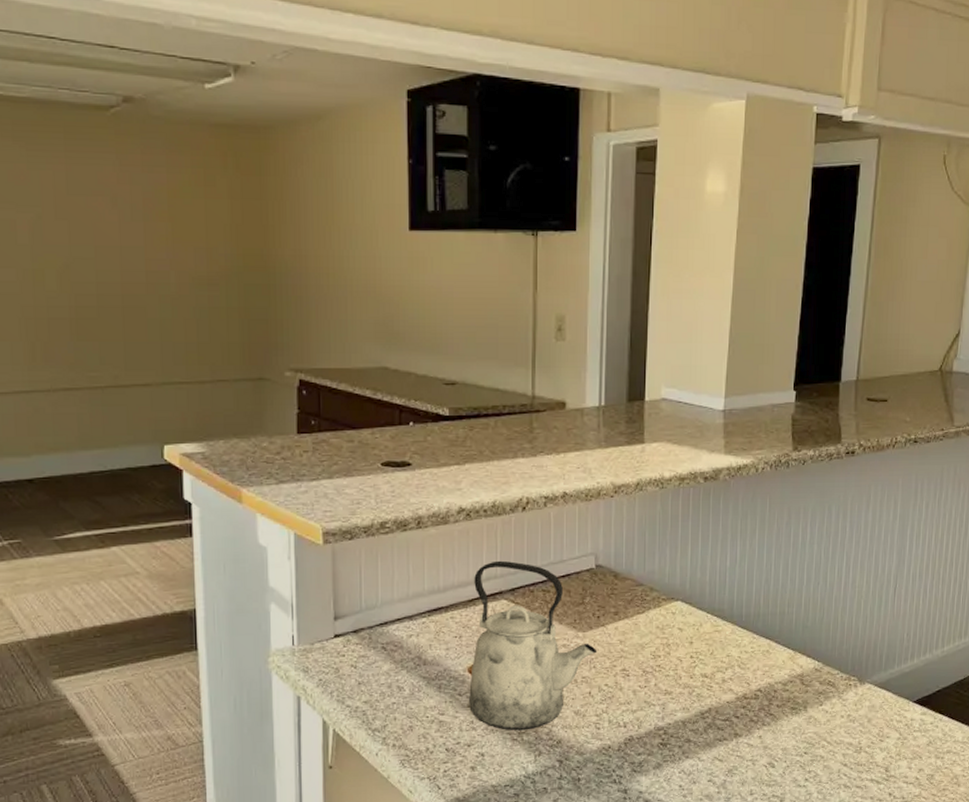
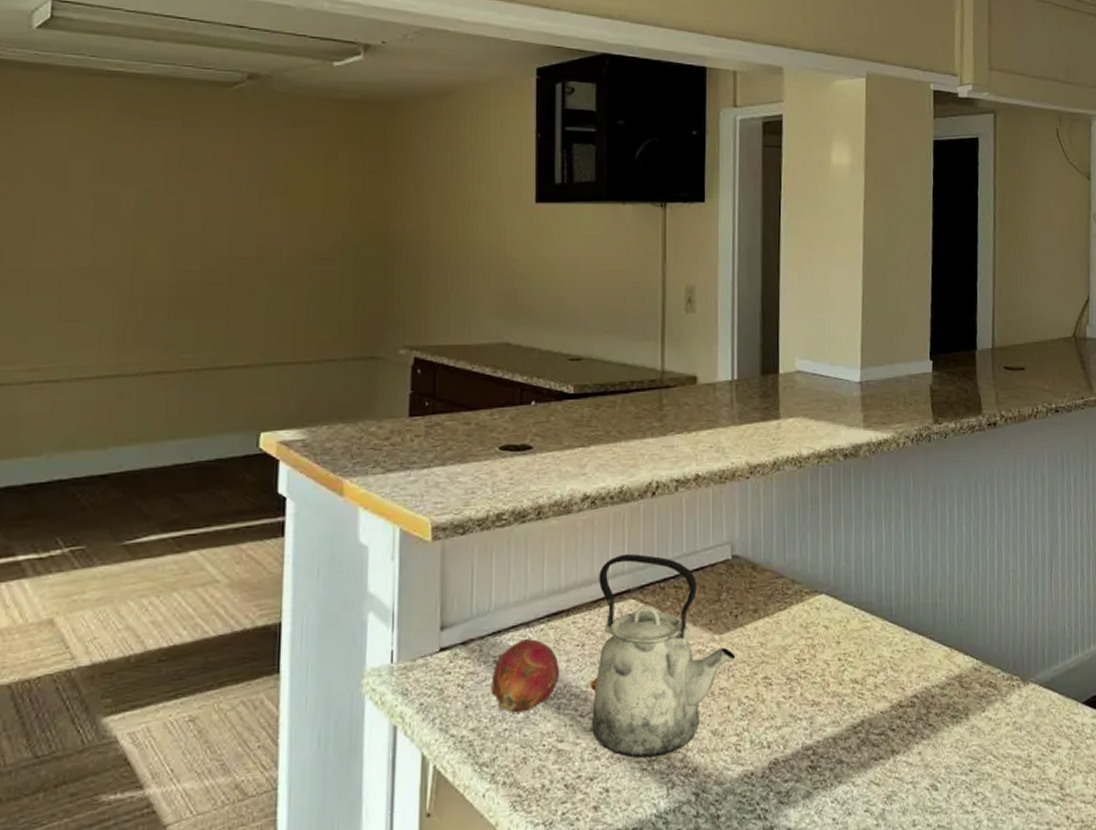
fruit: none [380,630,441,690] -> present [491,639,560,713]

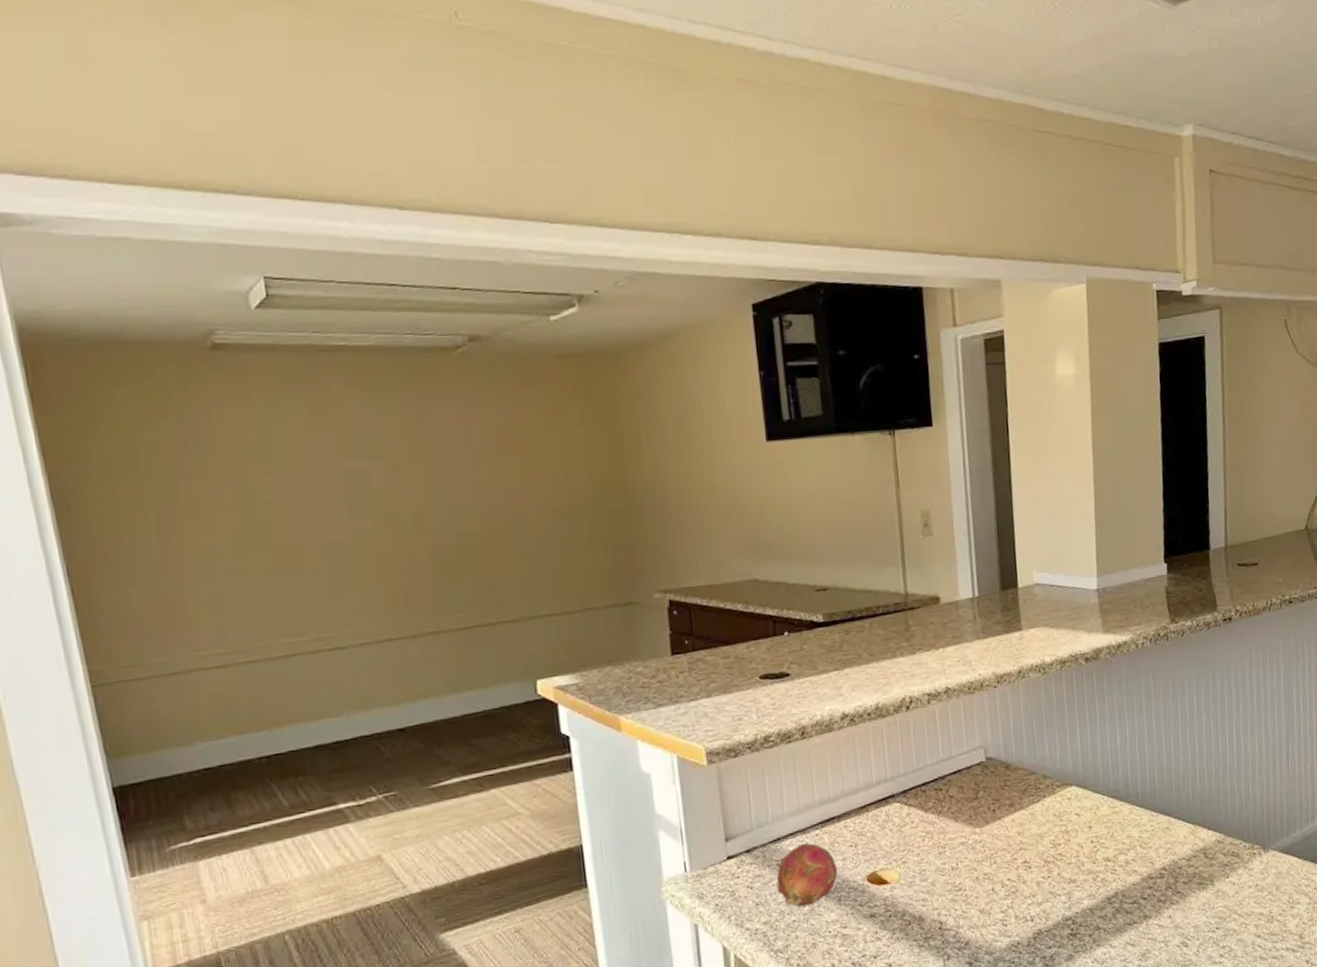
kettle: present [592,553,736,759] -> none [864,763,997,937]

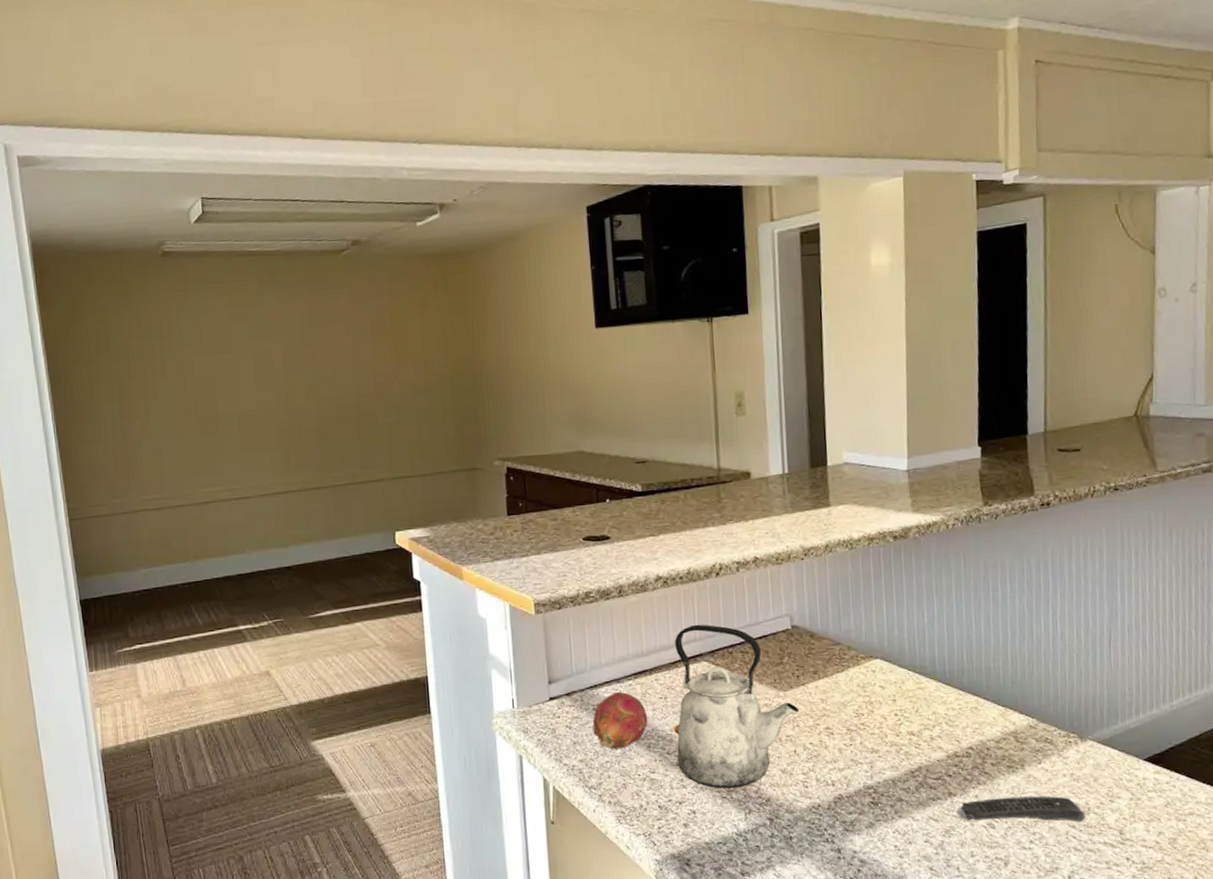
kettle: none [864,763,997,937] -> present [675,624,800,789]
remote control: none [1152,908,1269,942] -> present [956,796,1085,822]

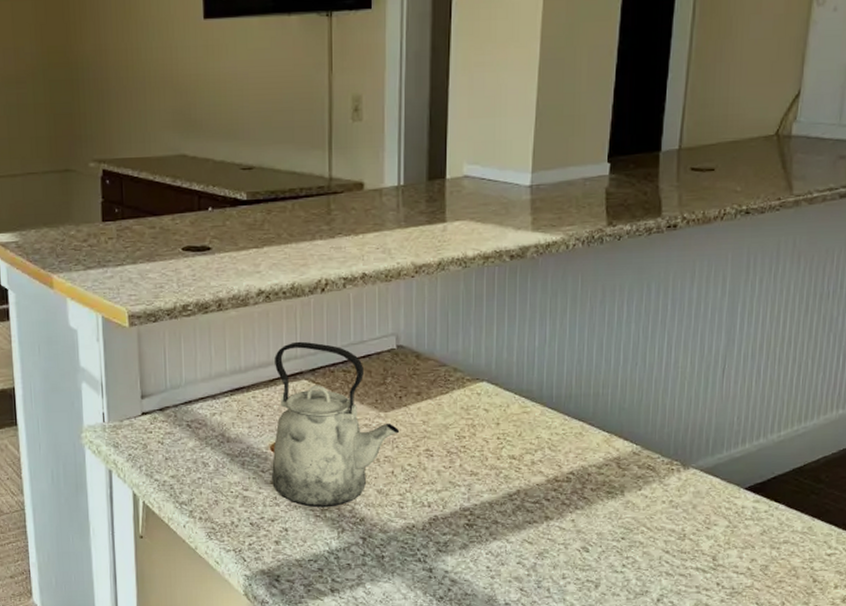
fruit: present [592,692,648,749] -> none [185,409,243,466]
remote control: present [956,796,1085,822] -> none [552,521,680,548]

